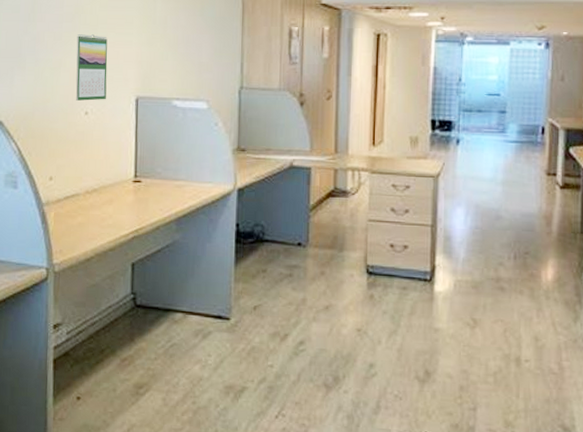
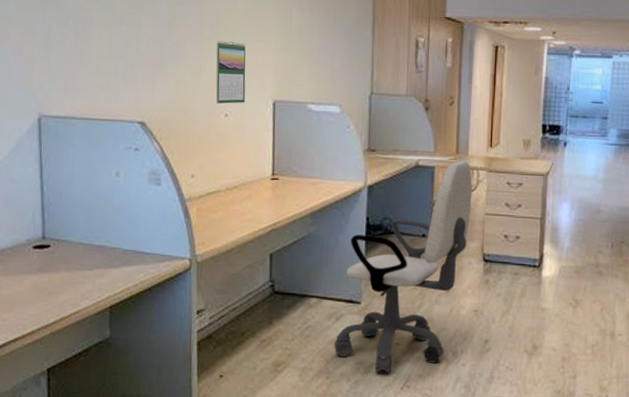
office chair: none [201,160,353,399] -> present [334,160,473,373]

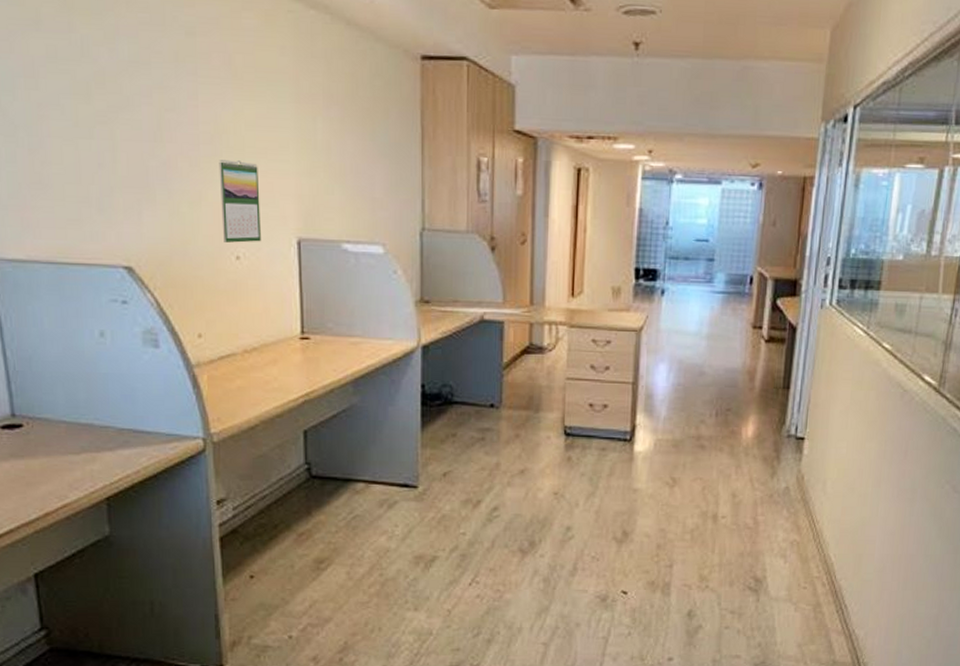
office chair: present [334,160,473,373] -> none [388,313,551,568]

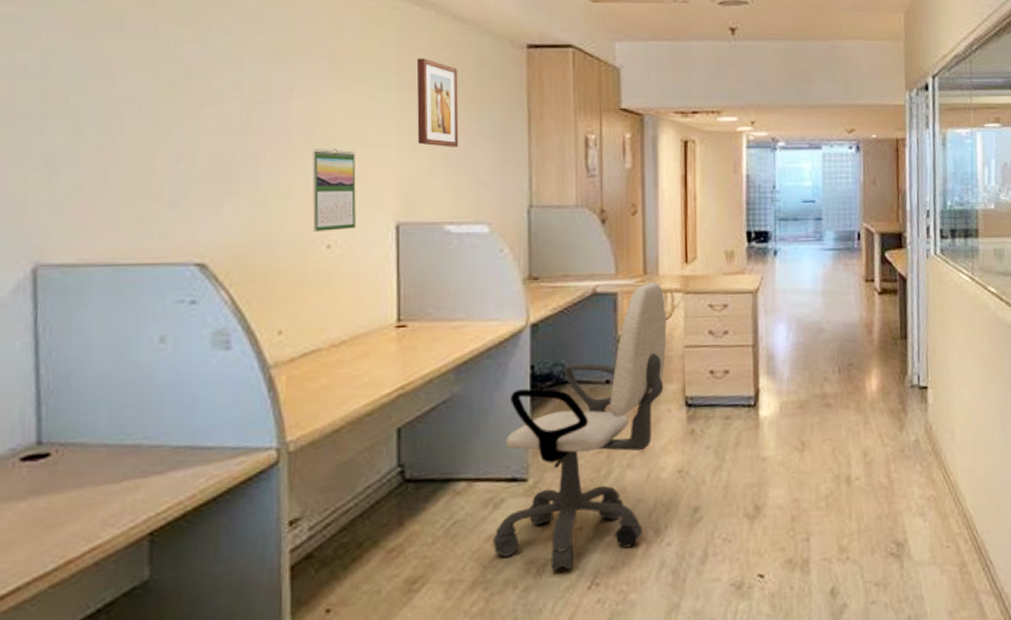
wall art: none [312,67,355,164] -> present [416,58,459,147]
office chair: none [388,313,551,568] -> present [493,282,667,571]

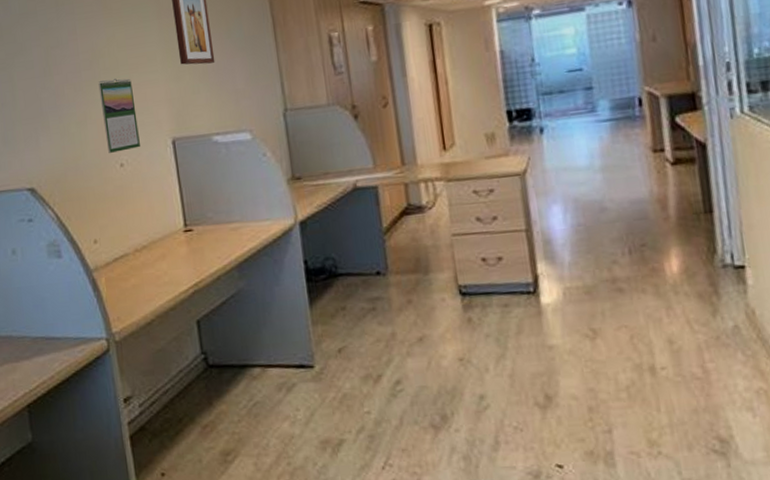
office chair: present [493,282,667,571] -> none [289,172,435,451]

